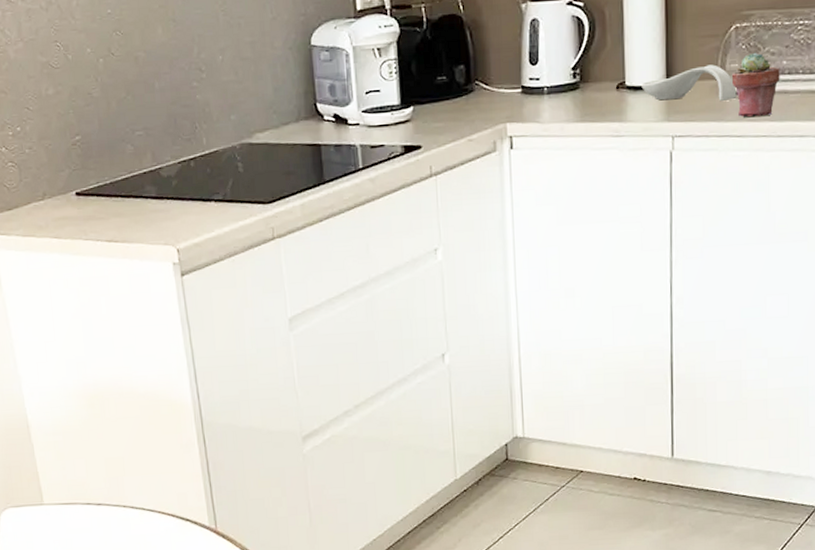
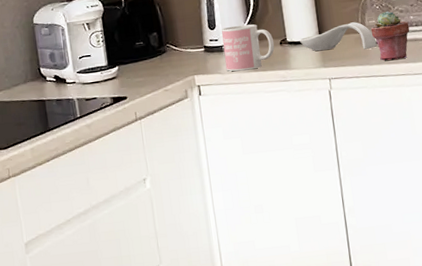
mug: none [544,60,610,121] -> present [221,24,275,72]

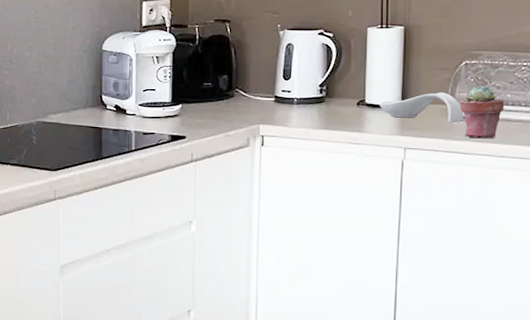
mug: present [221,24,275,72] -> none [294,79,351,127]

